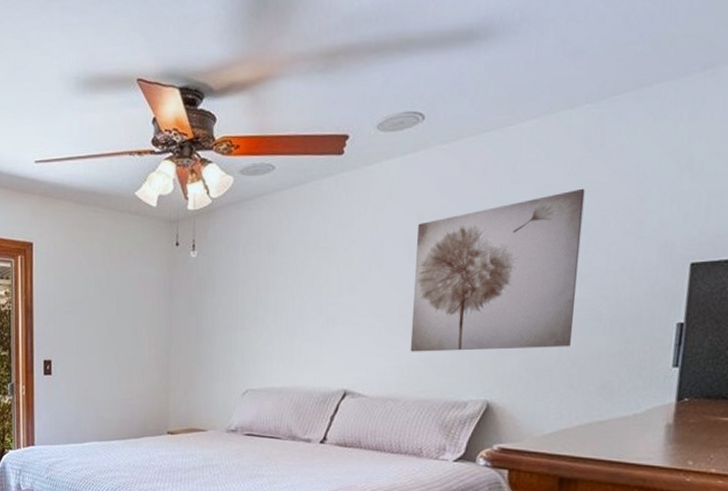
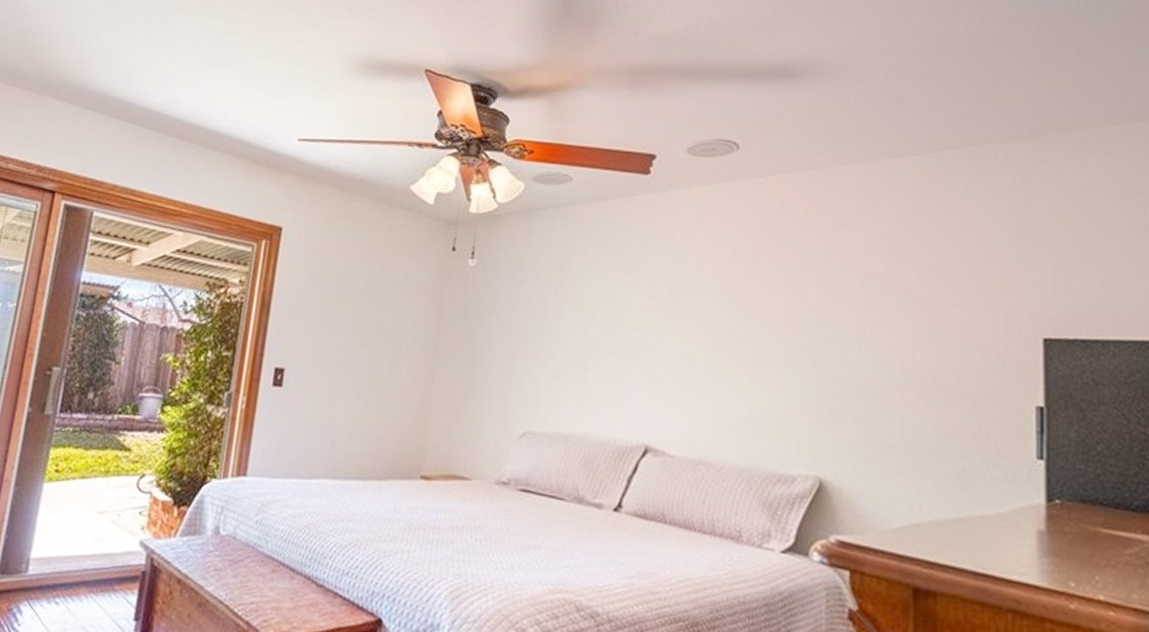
wall art: present [410,188,585,352] -> none [725,242,918,421]

